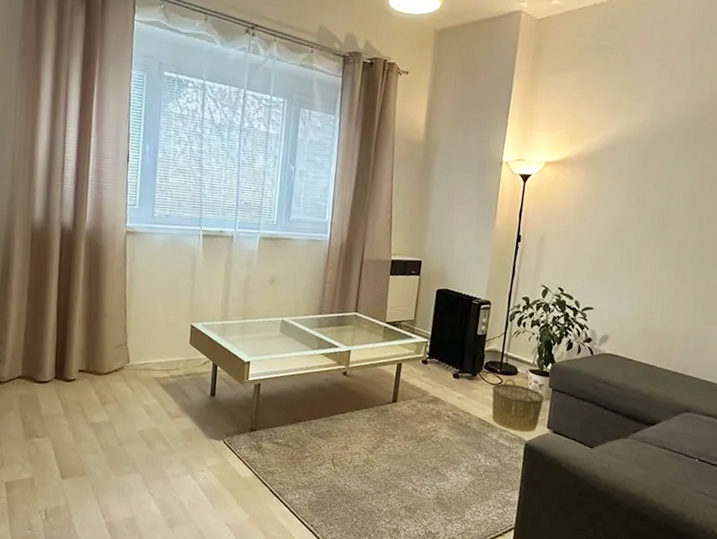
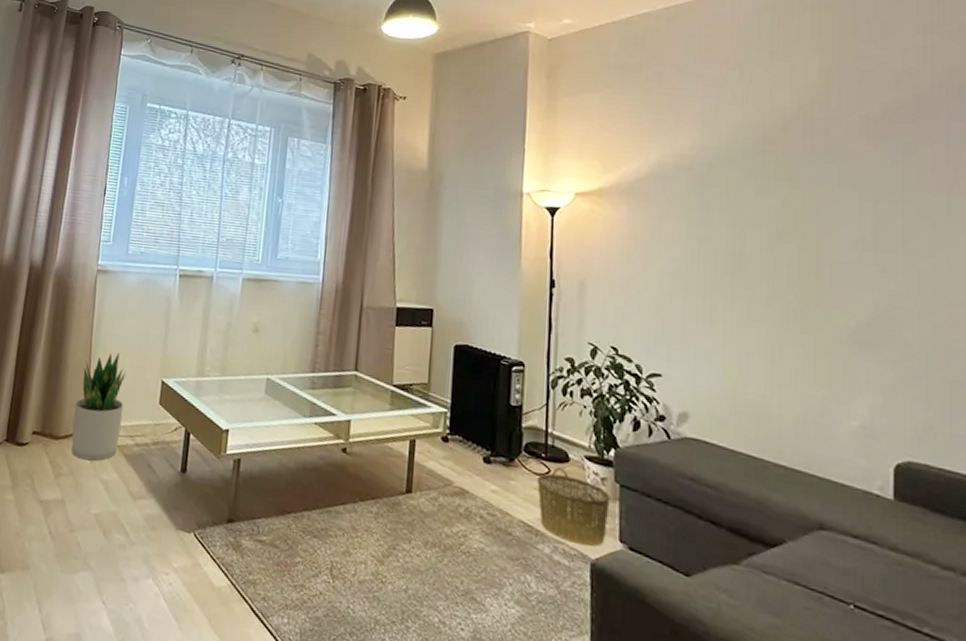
planter: none [114,303,159,391] -> present [71,353,125,461]

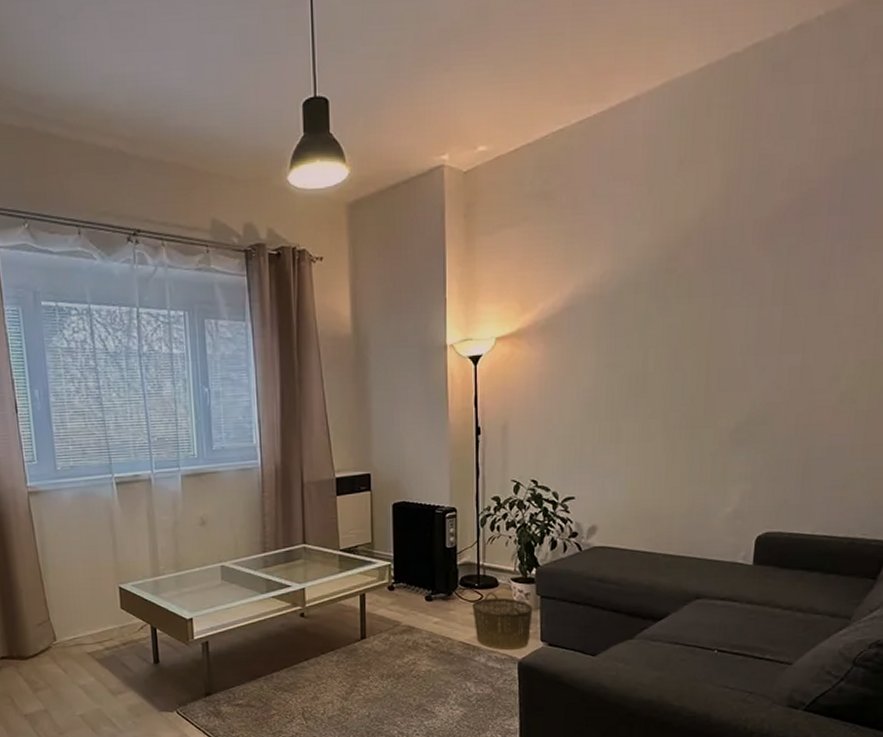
planter: present [71,353,125,461] -> none [37,569,89,672]

